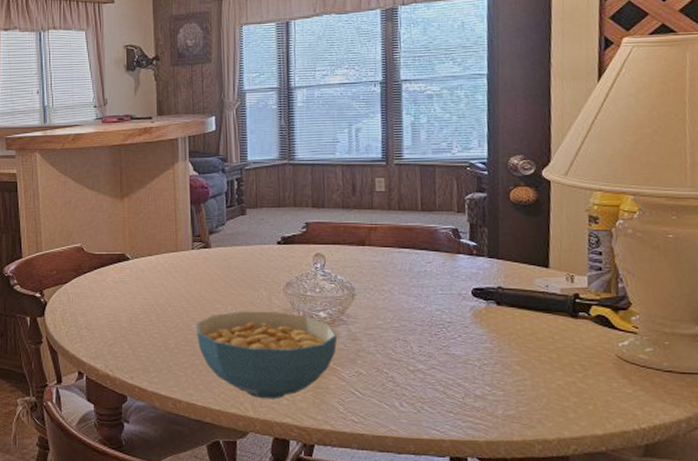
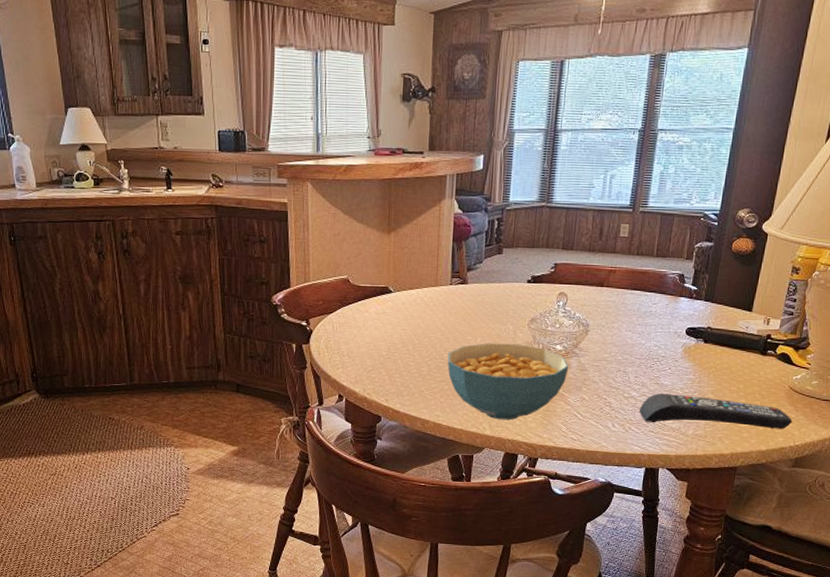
remote control: none [430,366,630,408] -> present [639,393,793,429]

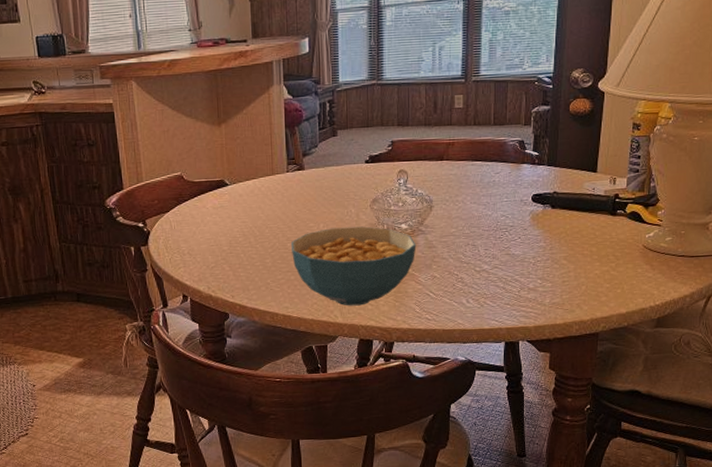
remote control: present [639,393,793,429] -> none [493,263,650,296]

